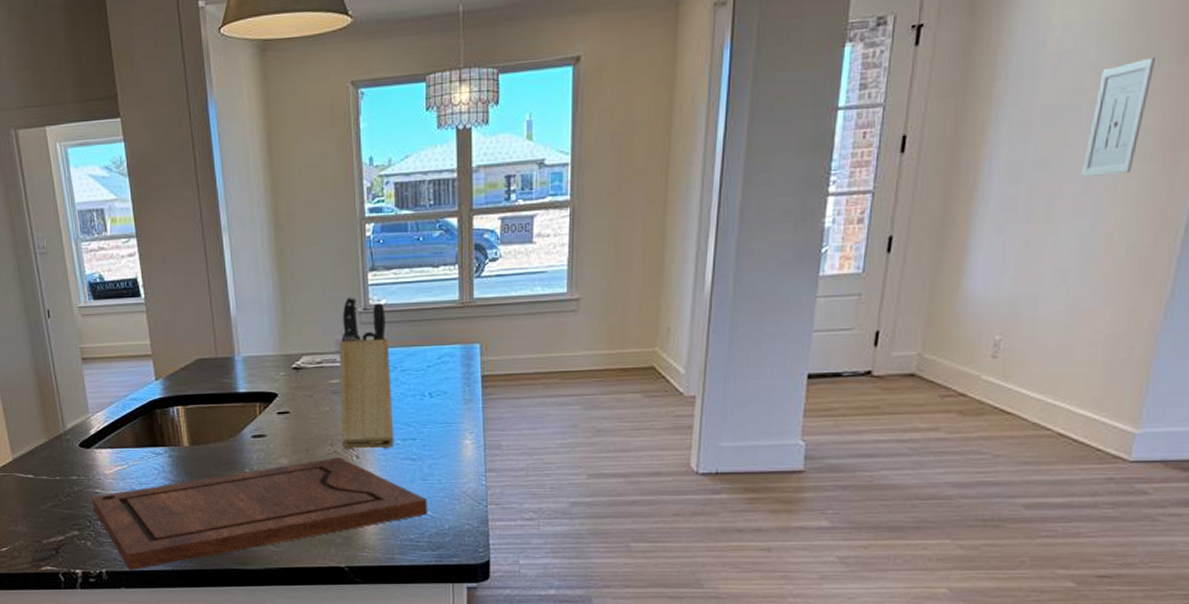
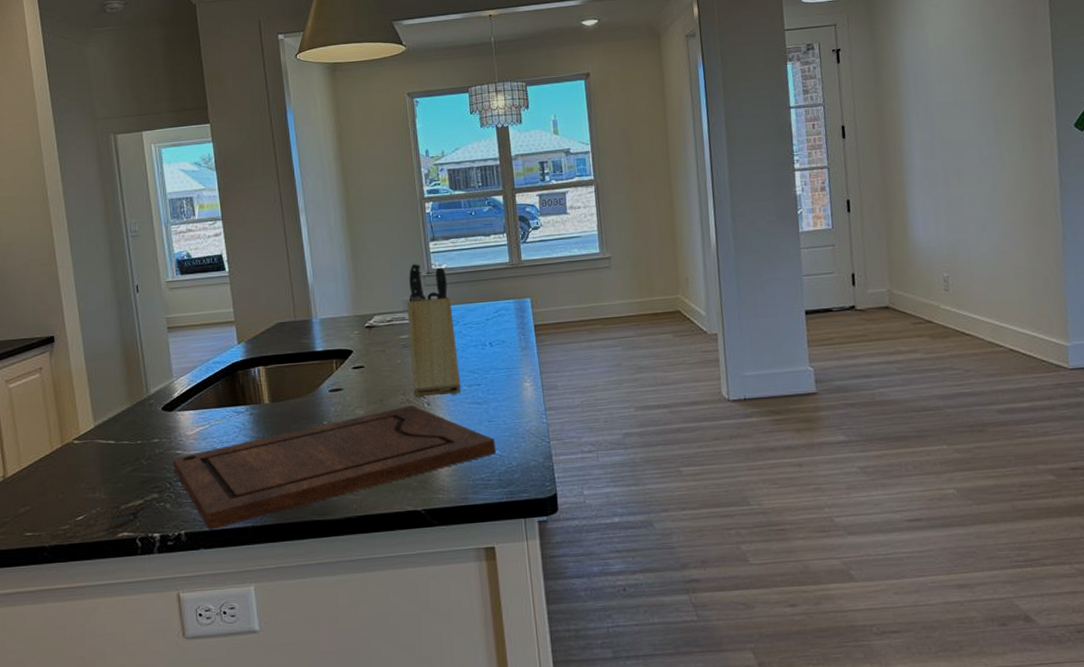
wall art: present [1082,57,1155,176] -> none [972,70,1011,152]

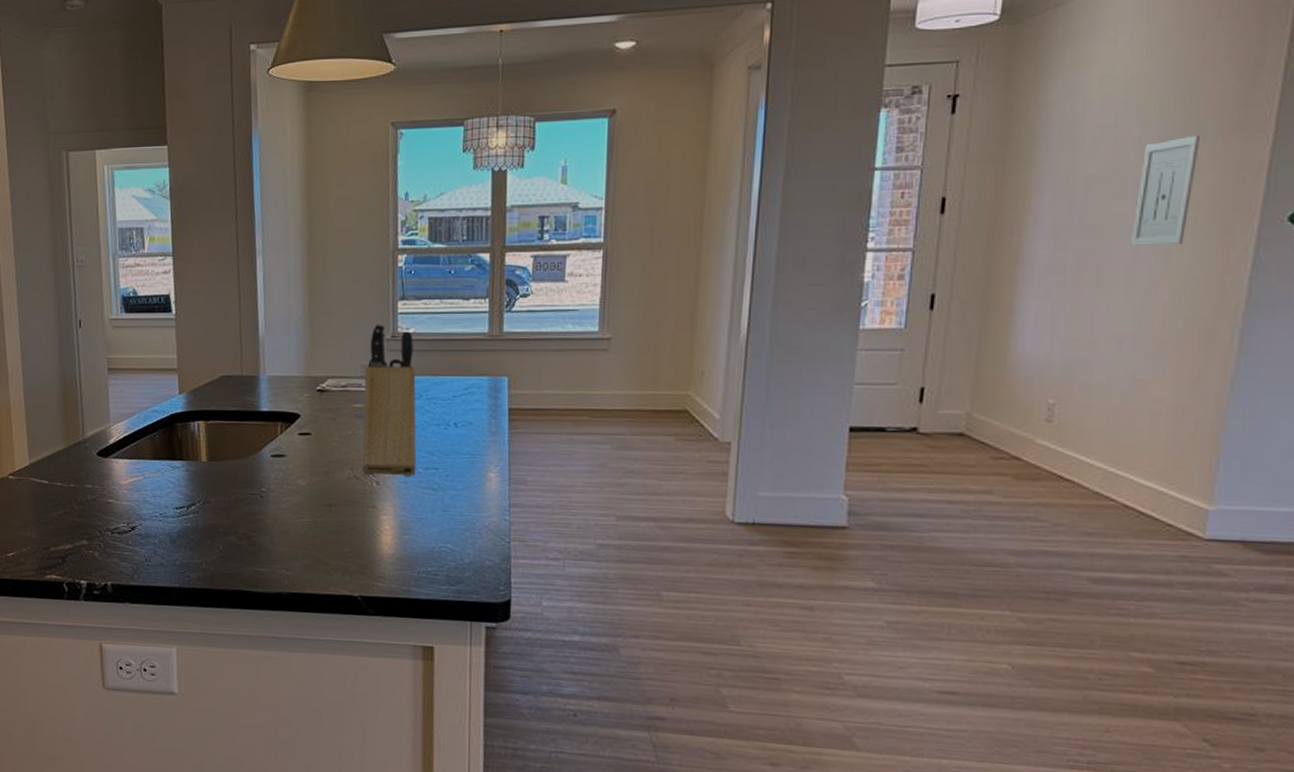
cutting board: present [172,405,496,530] -> none [104,482,448,585]
wall art: none [972,70,1011,152] -> present [1131,135,1200,246]

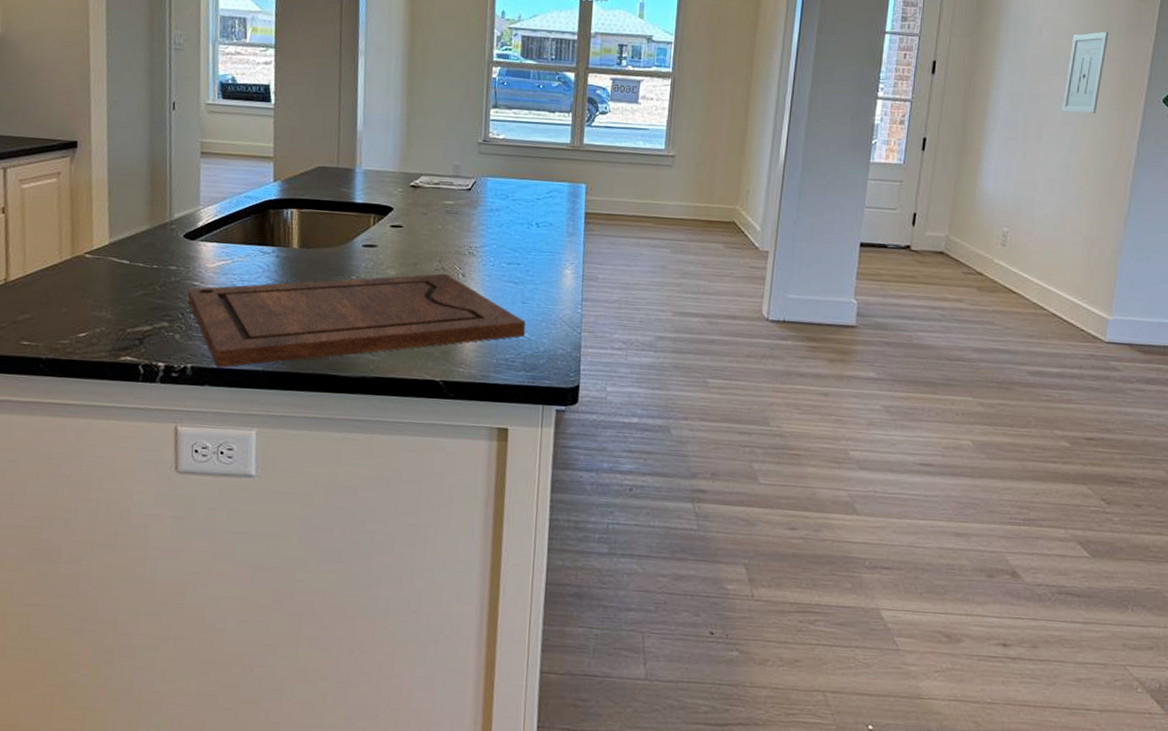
cutting board: none [104,482,448,585] -> present [188,273,526,368]
knife block: present [362,324,417,477] -> none [449,128,504,270]

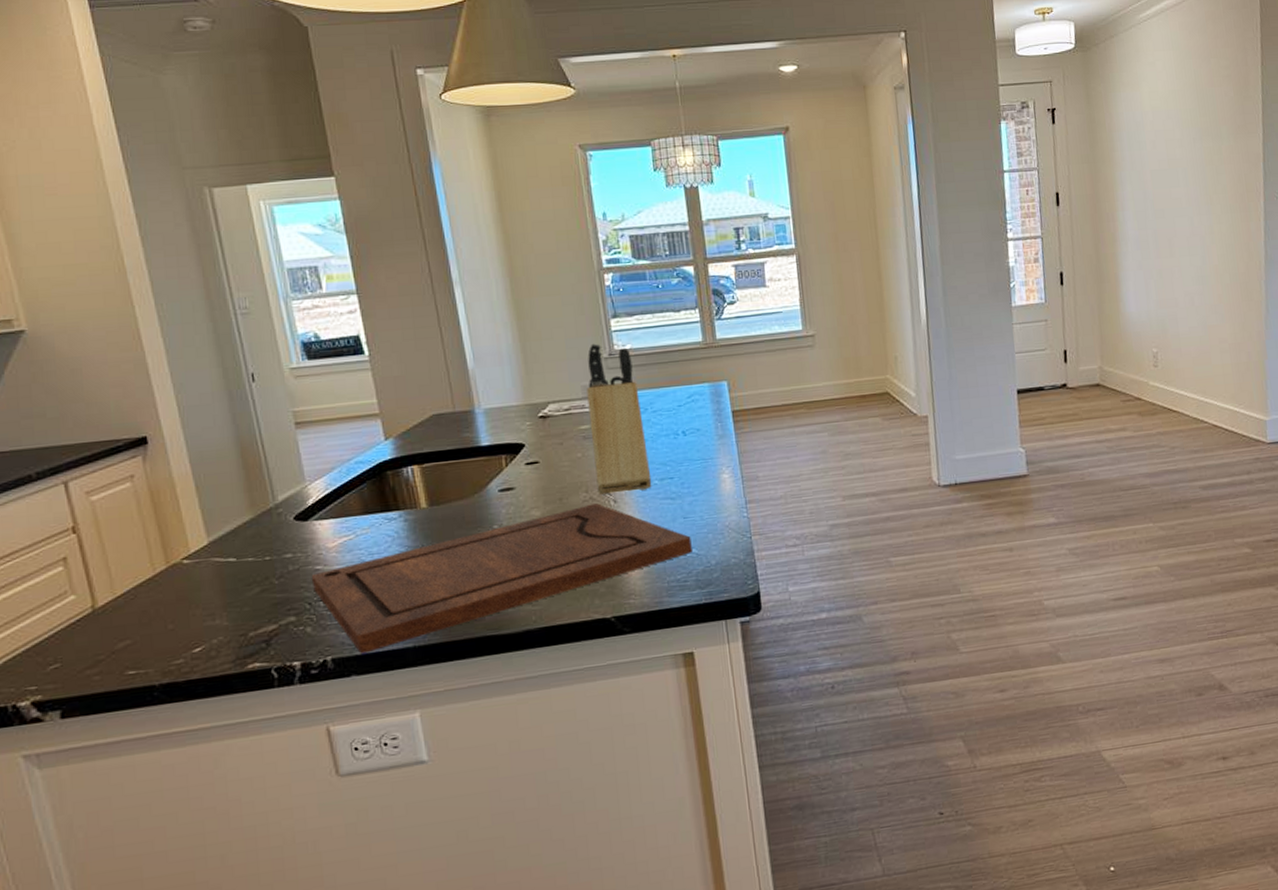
knife block: none [449,128,504,270] -> present [586,343,652,496]
wall art: present [1062,31,1108,114] -> none [1185,136,1221,223]

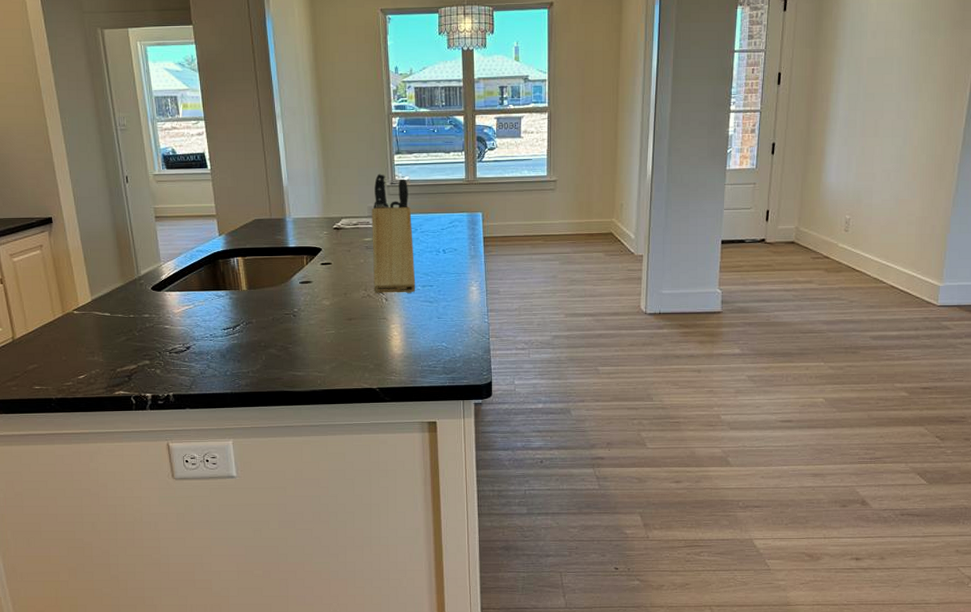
cutting board: present [311,503,692,654] -> none [161,300,442,393]

